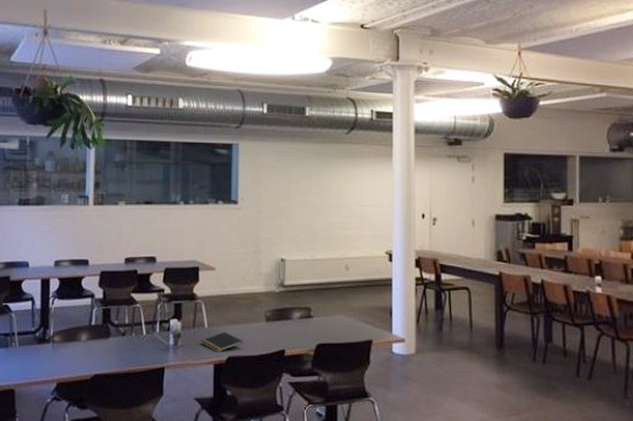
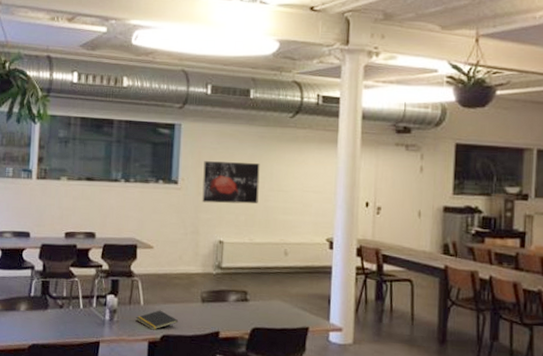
wall art: none [262,180,318,222] -> present [202,161,260,204]

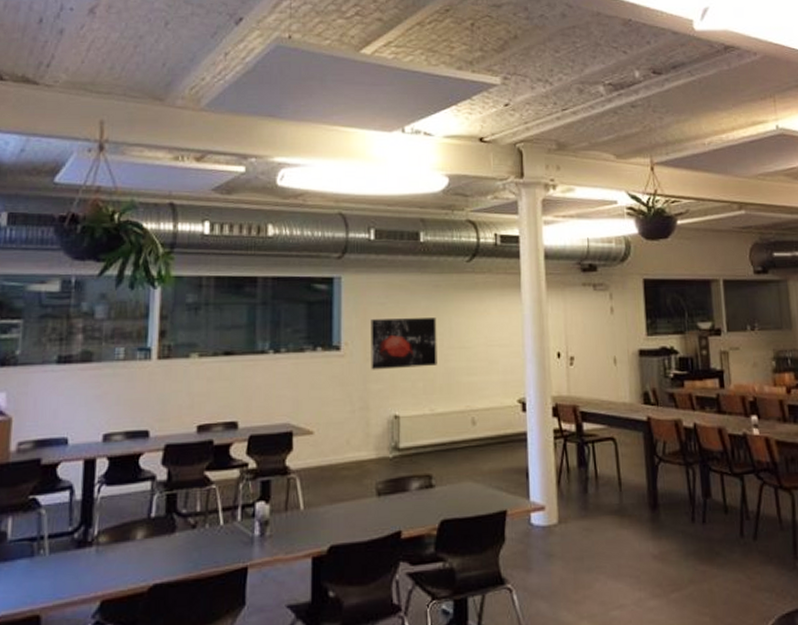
notepad: present [136,310,179,330] -> none [294,513,350,541]

